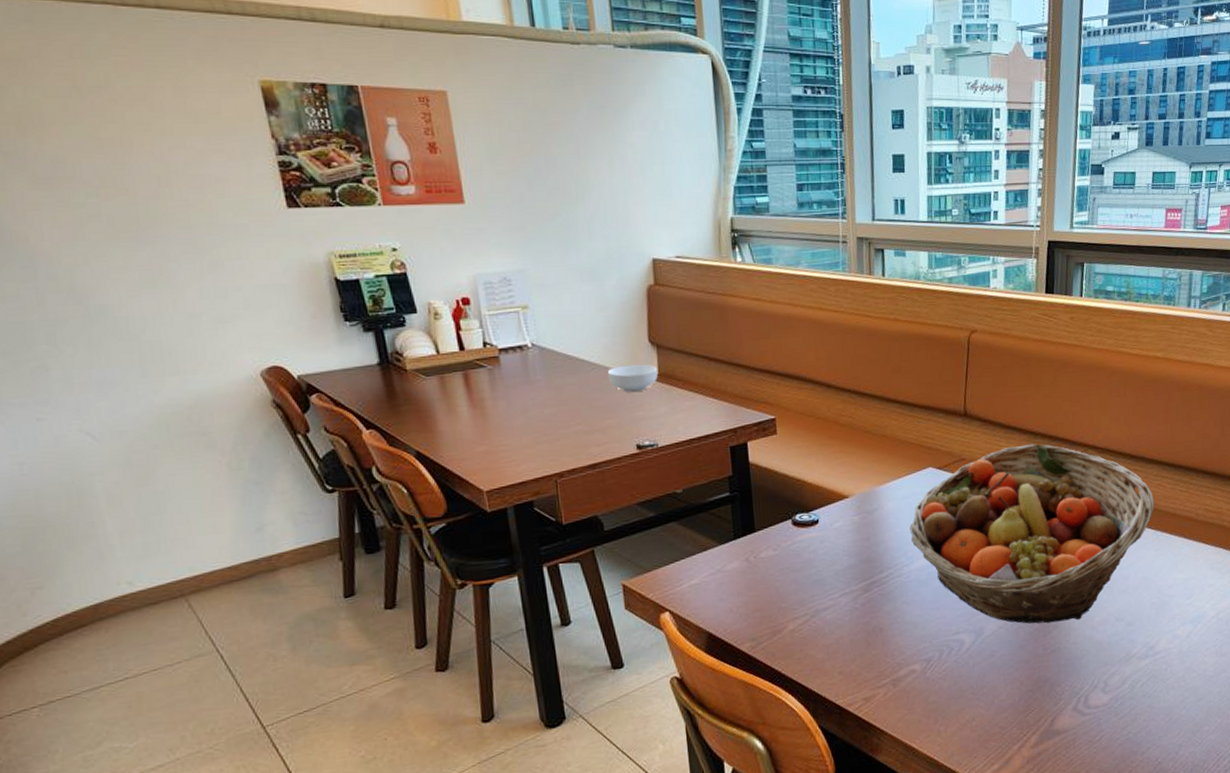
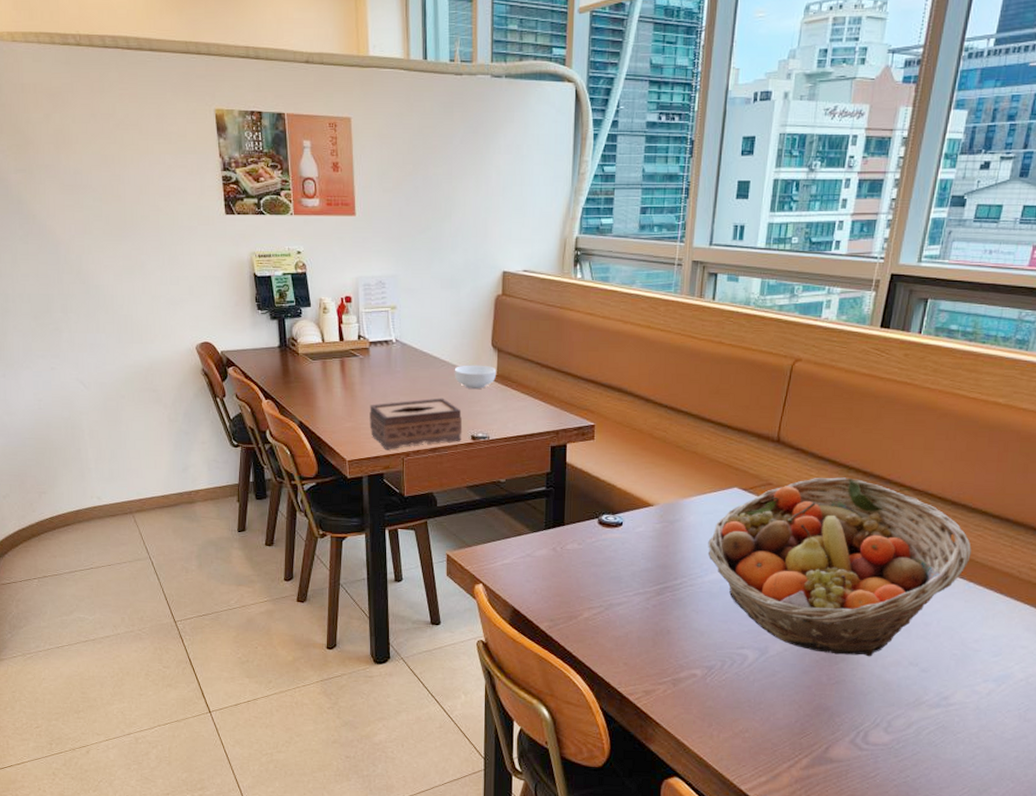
tissue box: none [507,405,626,472] -> present [369,398,463,449]

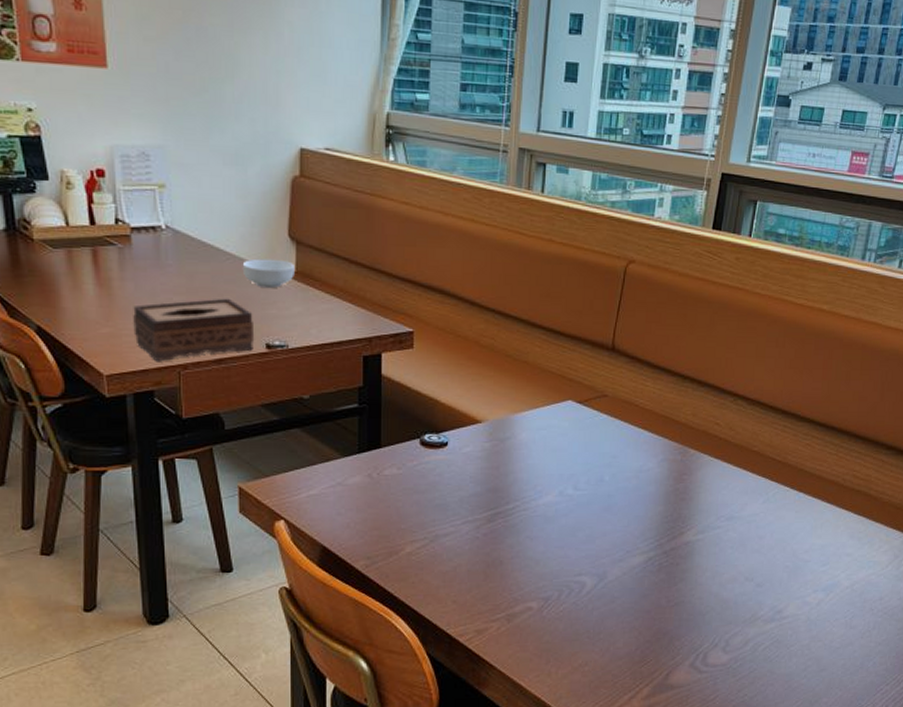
fruit basket: present [707,477,971,657] -> none [541,387,801,575]

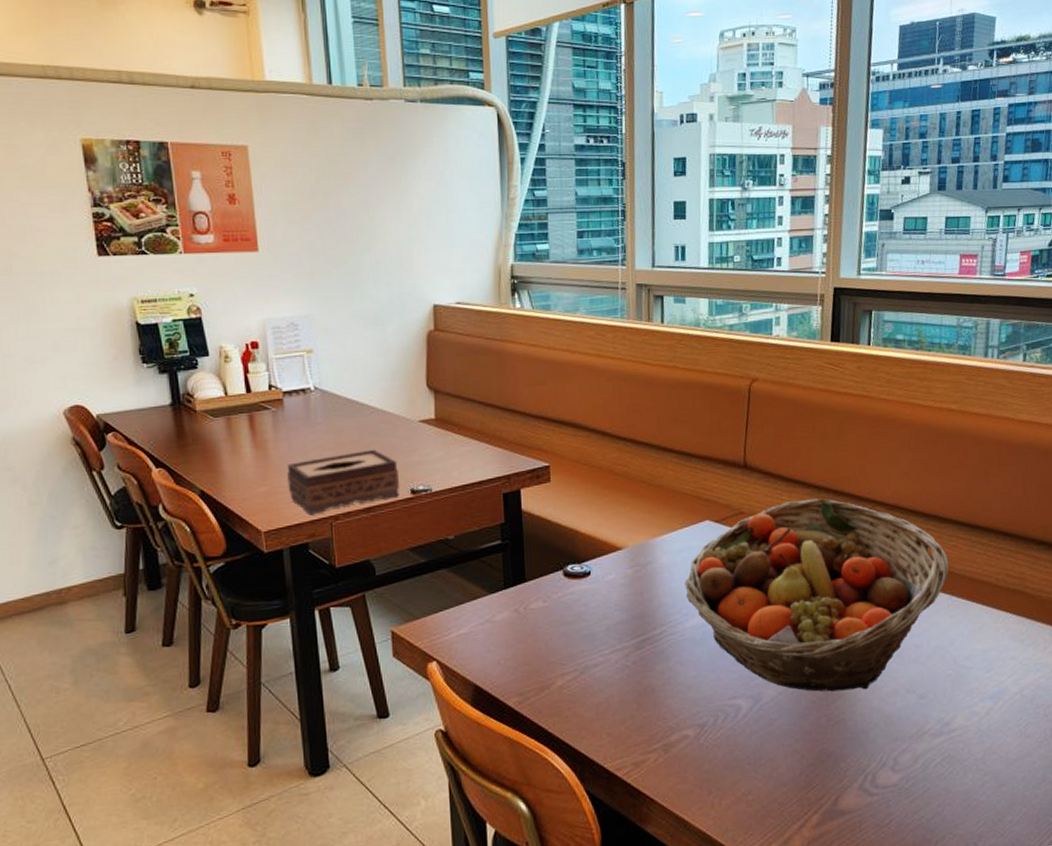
cereal bowl: present [242,258,294,288] -> none [385,408,434,436]
fruit basket: none [541,387,801,575] -> present [685,498,949,692]

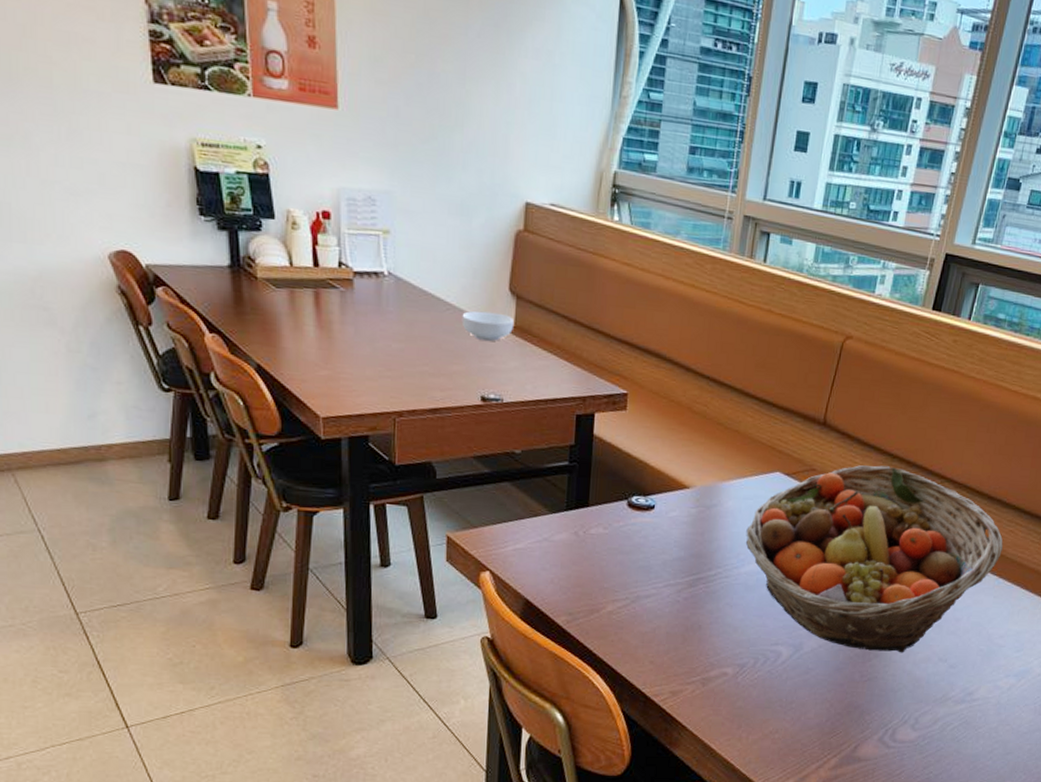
tissue box: present [287,449,400,514] -> none [351,348,471,407]
cereal bowl: none [385,408,434,436] -> present [461,310,514,341]

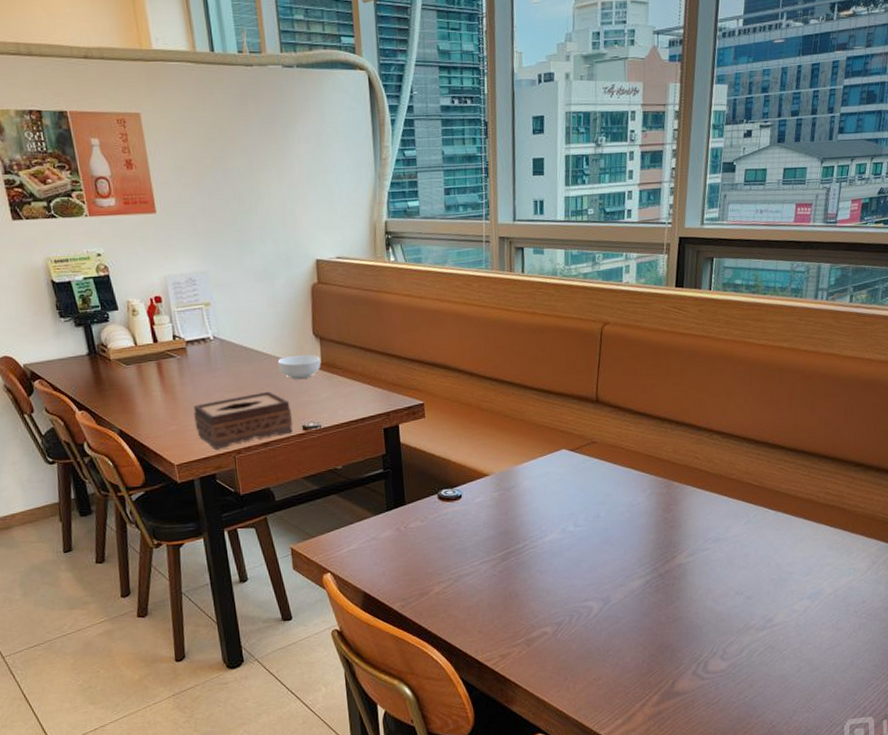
tissue box: none [351,348,471,407] -> present [193,391,293,449]
fruit basket: present [745,465,1003,653] -> none [544,429,776,594]

